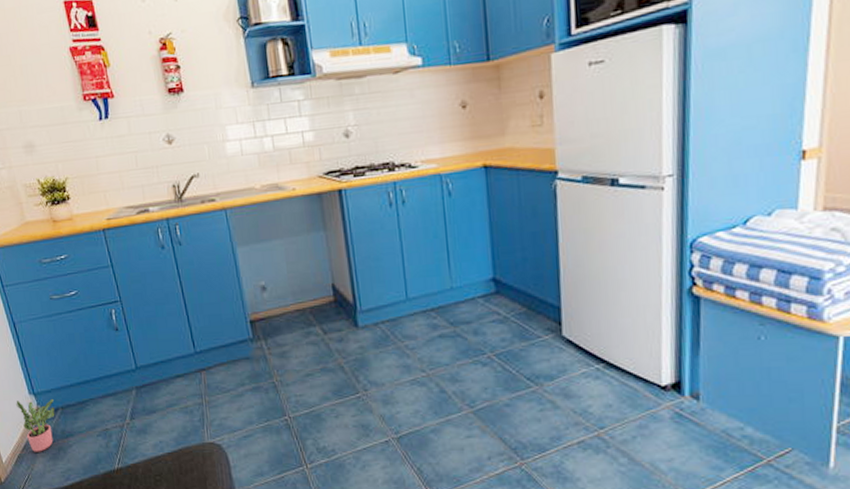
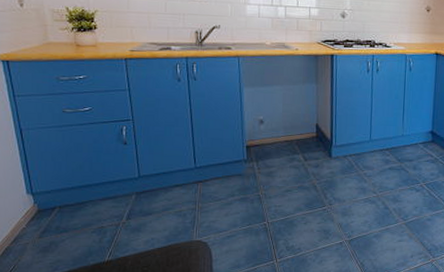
potted plant: present [16,398,55,452] -> none [11,198,52,245]

